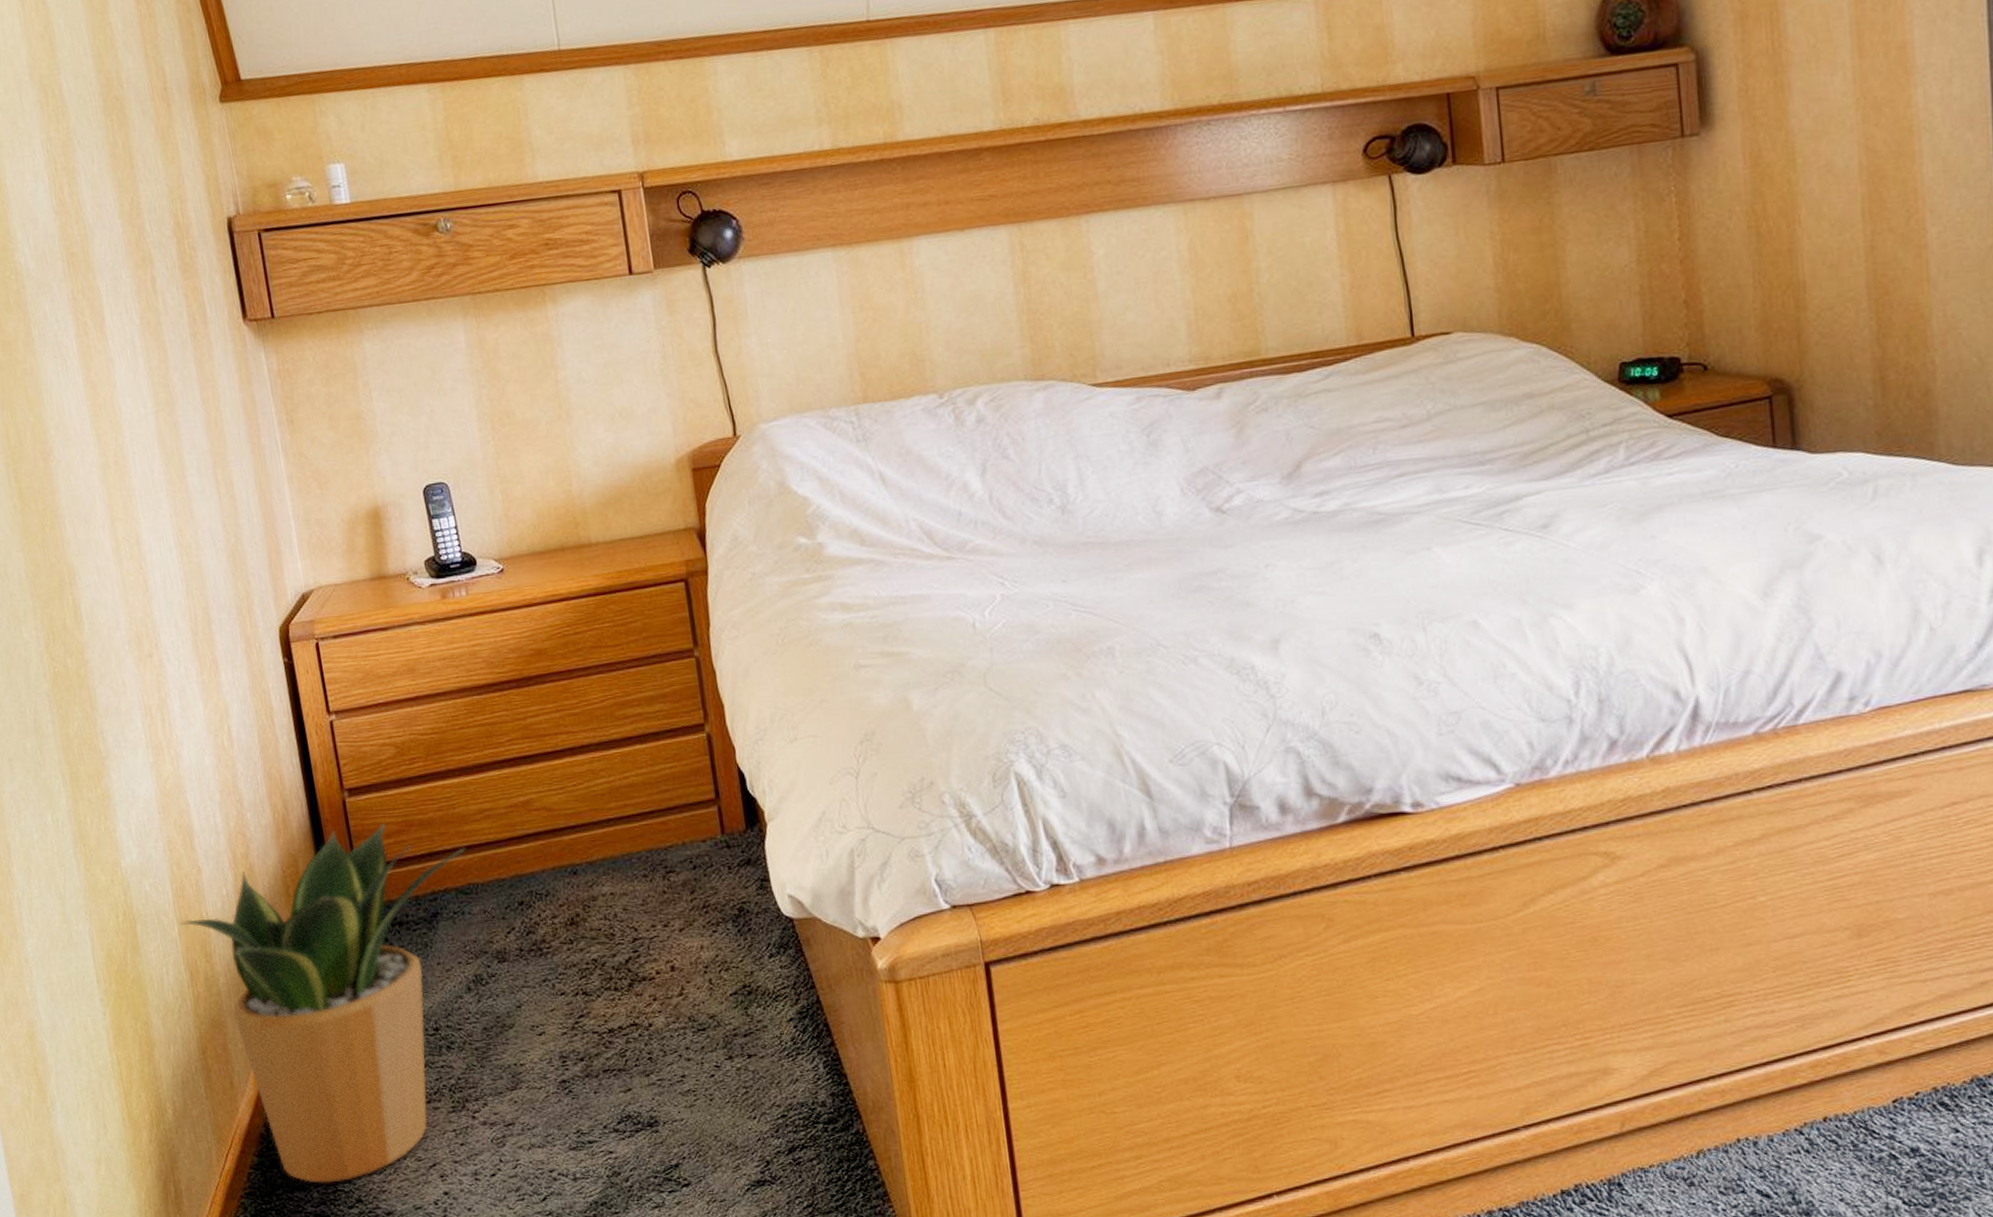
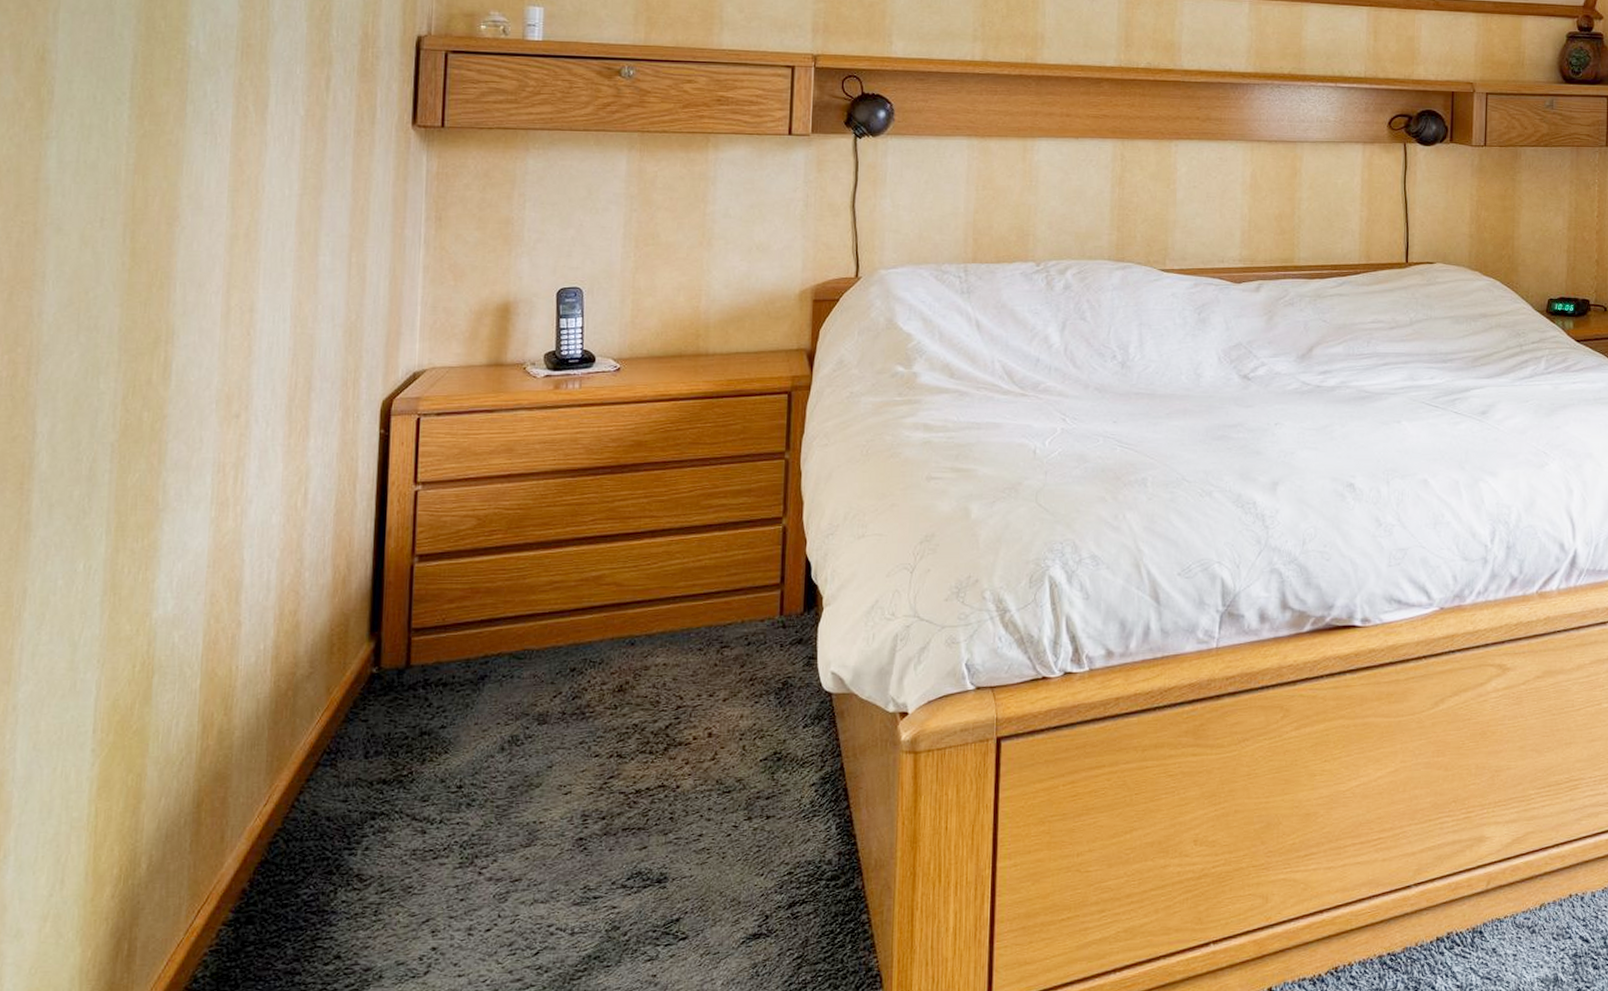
potted plant: present [179,823,466,1183] -> none [203,589,529,940]

